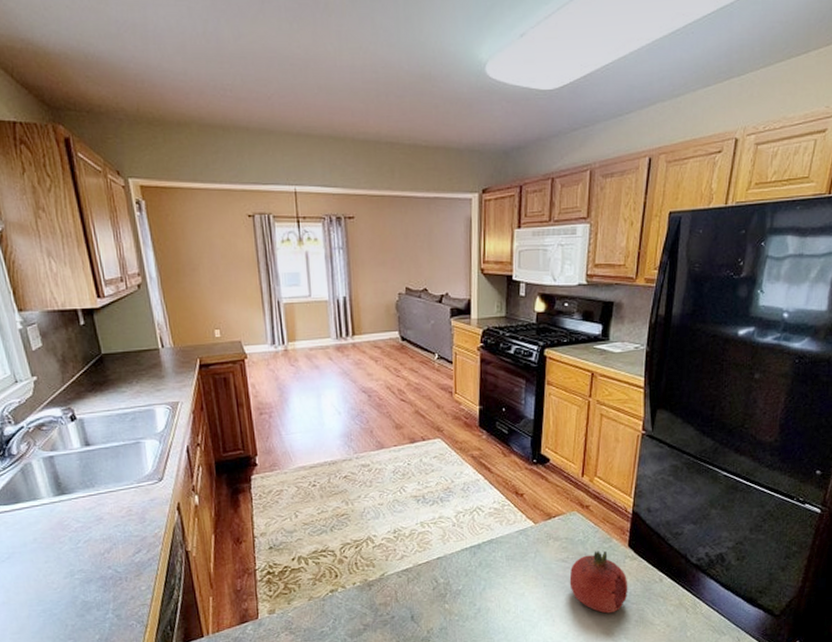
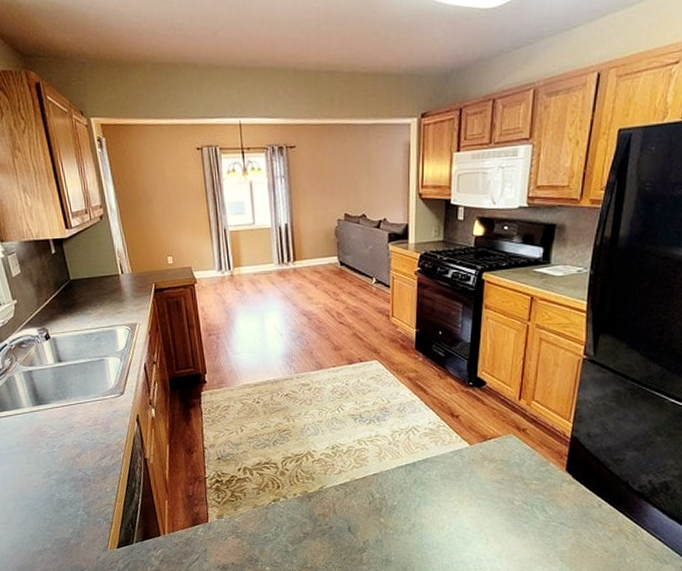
fruit: present [569,550,628,614] -> none [504,474,565,536]

